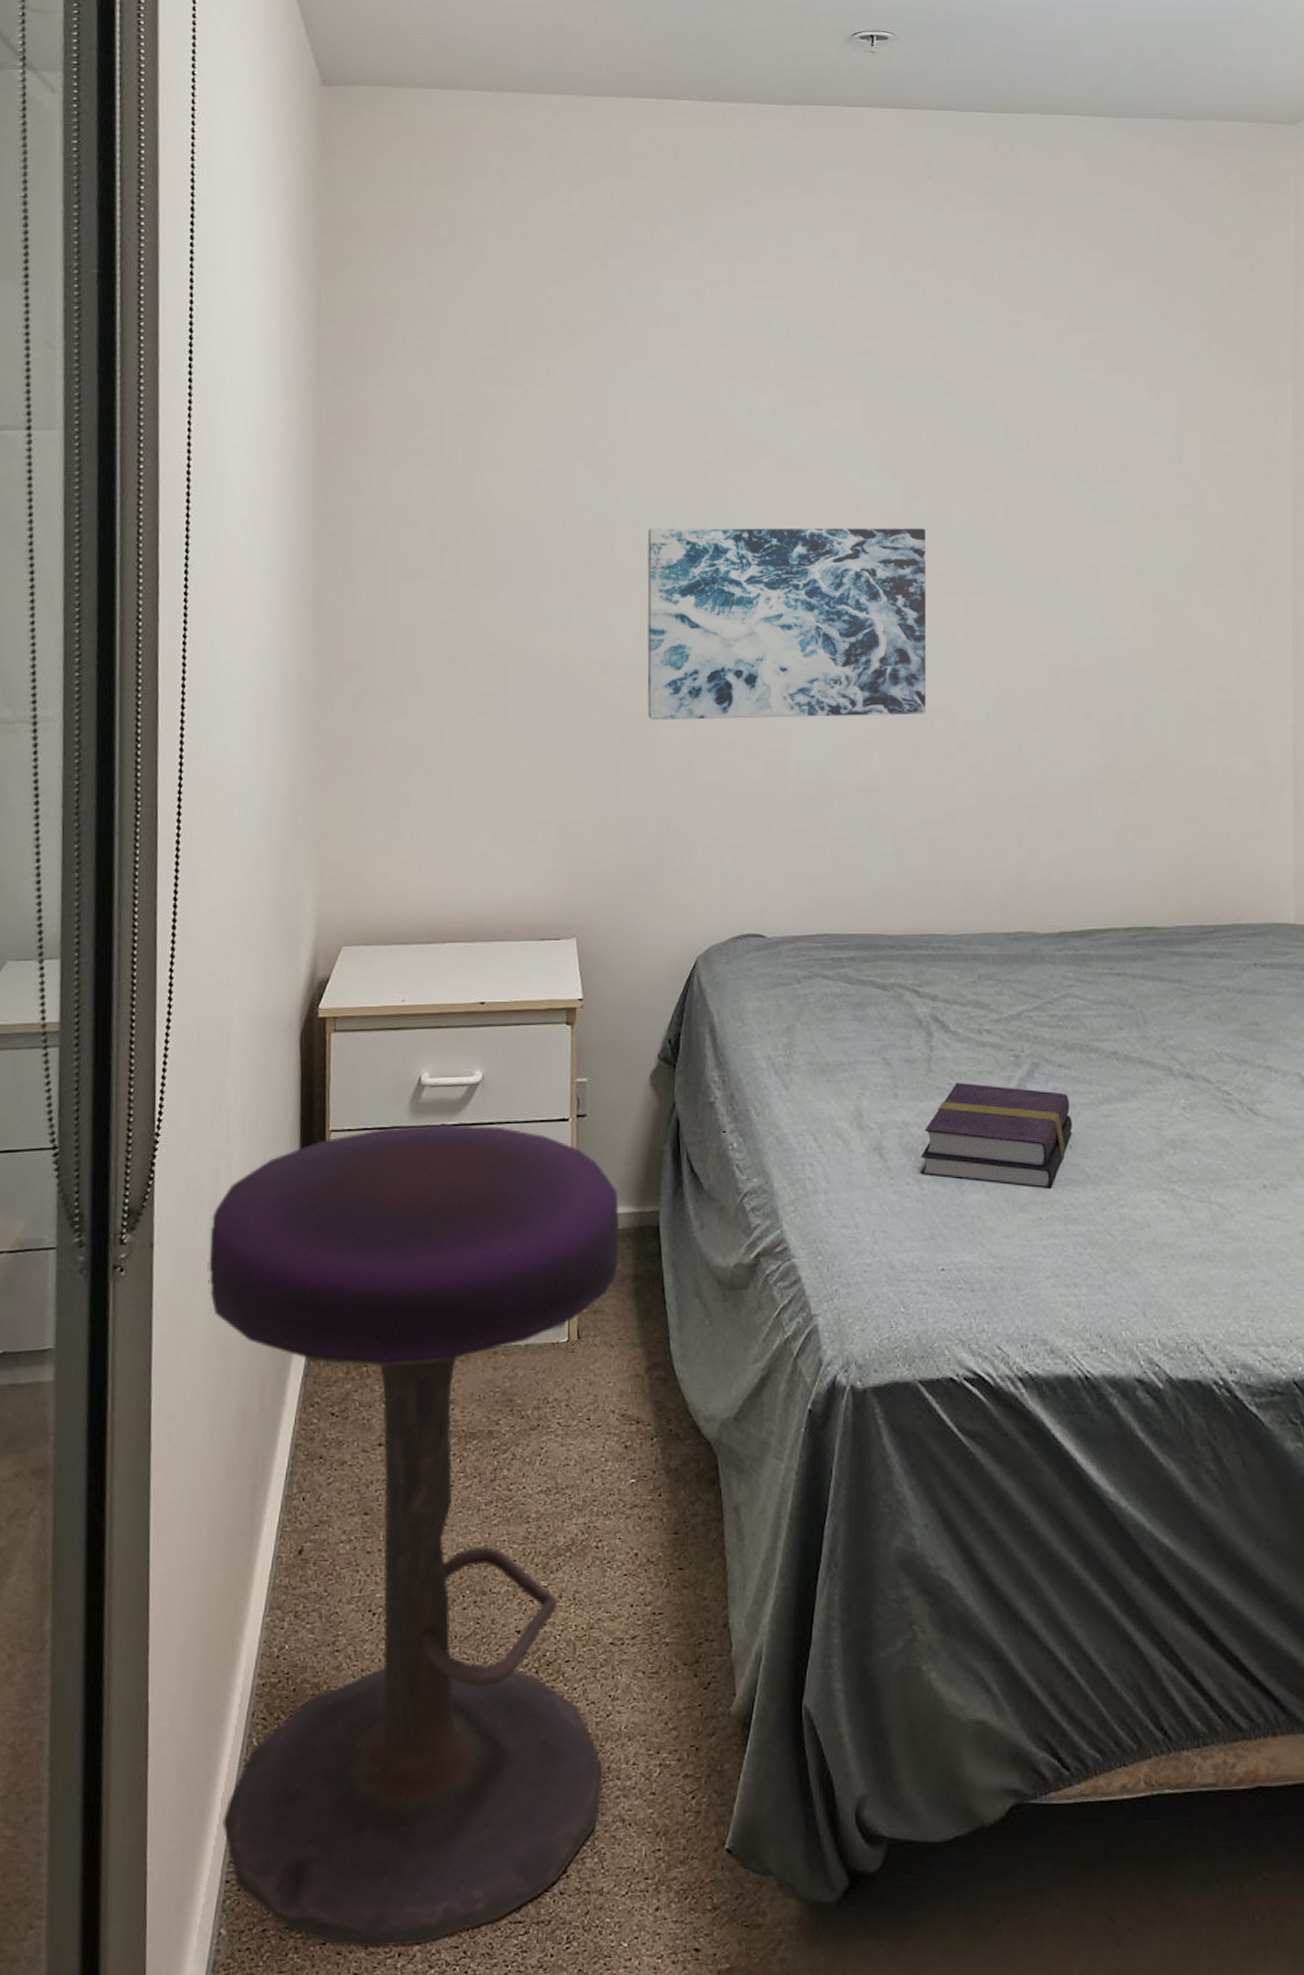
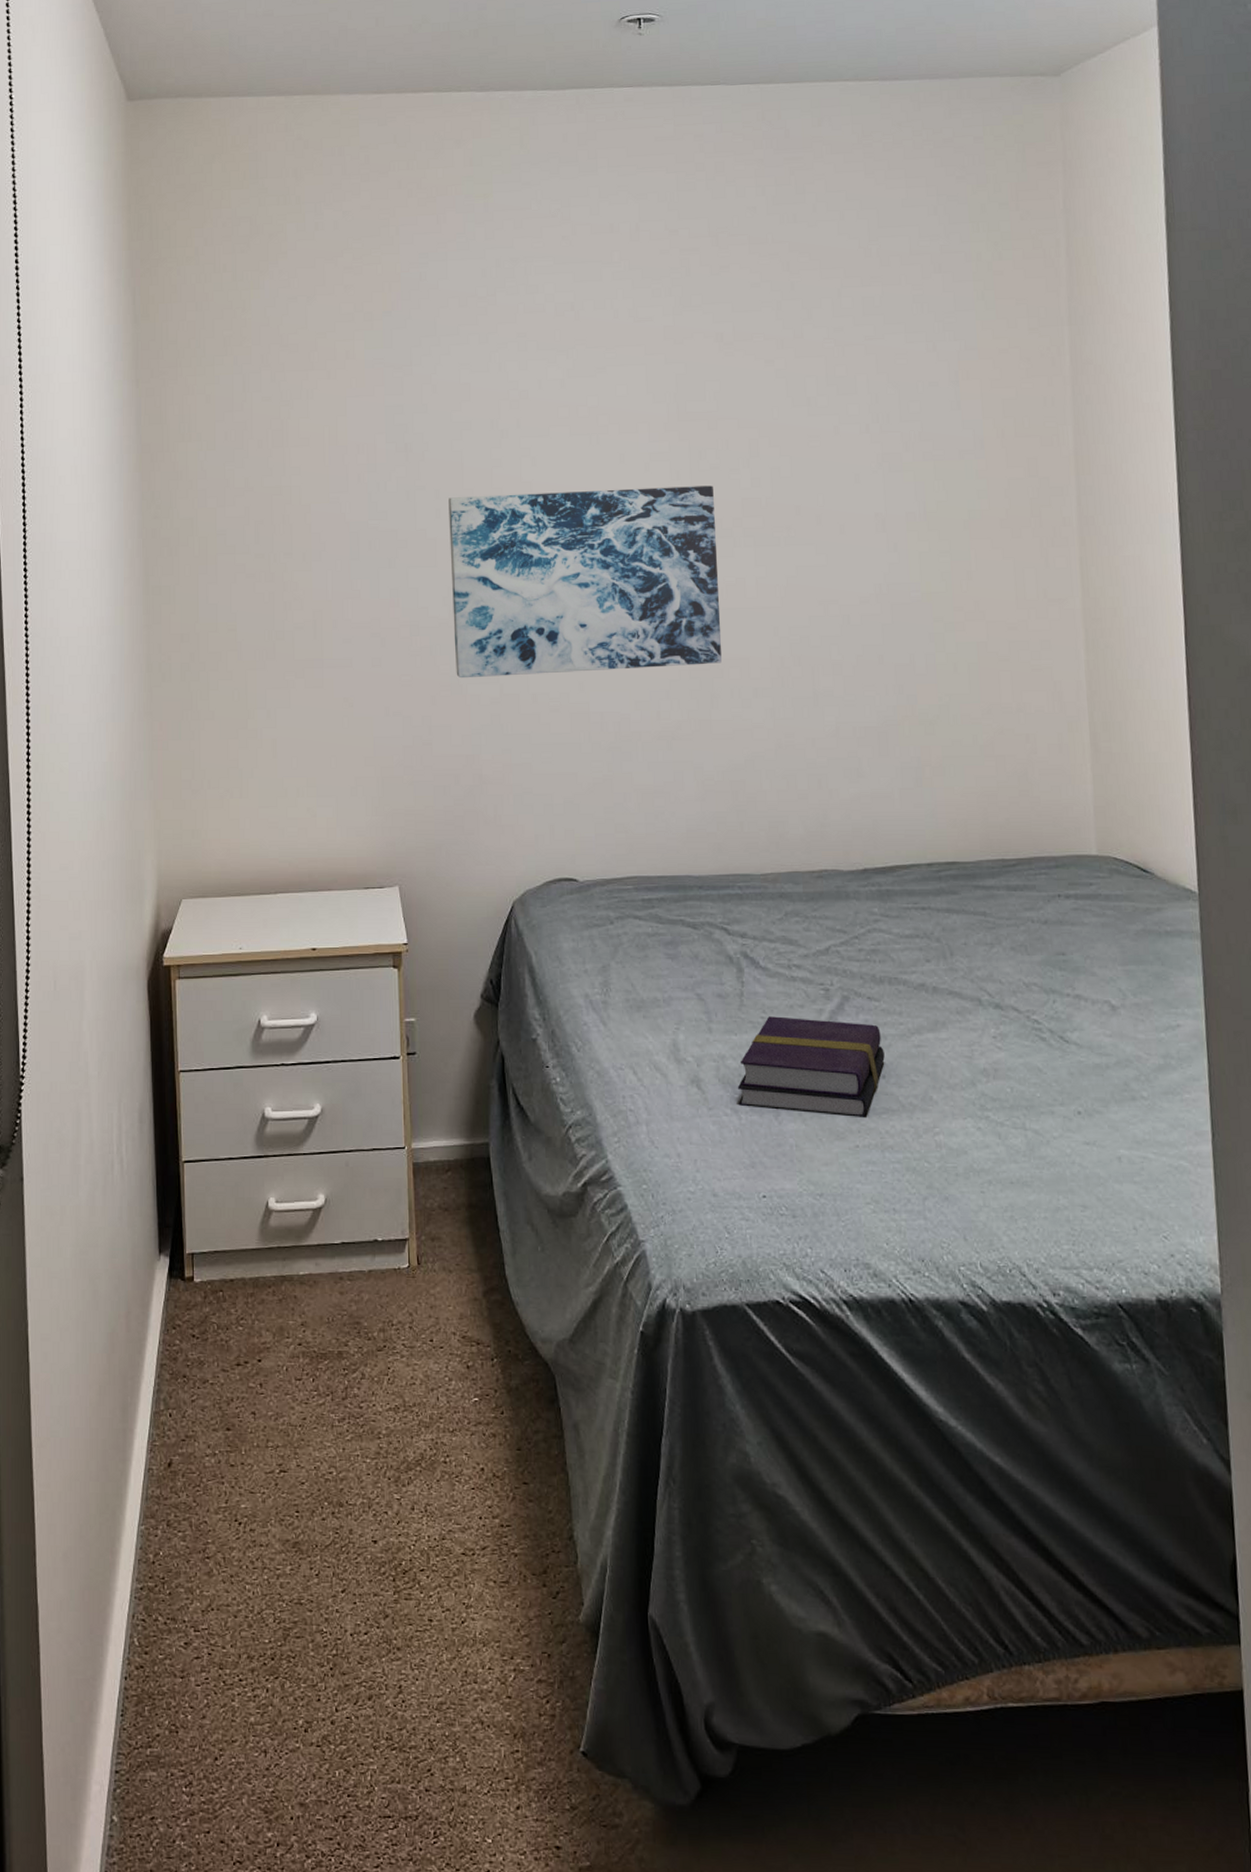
stool: present [207,1124,620,1948] -> none [73,1063,462,1838]

